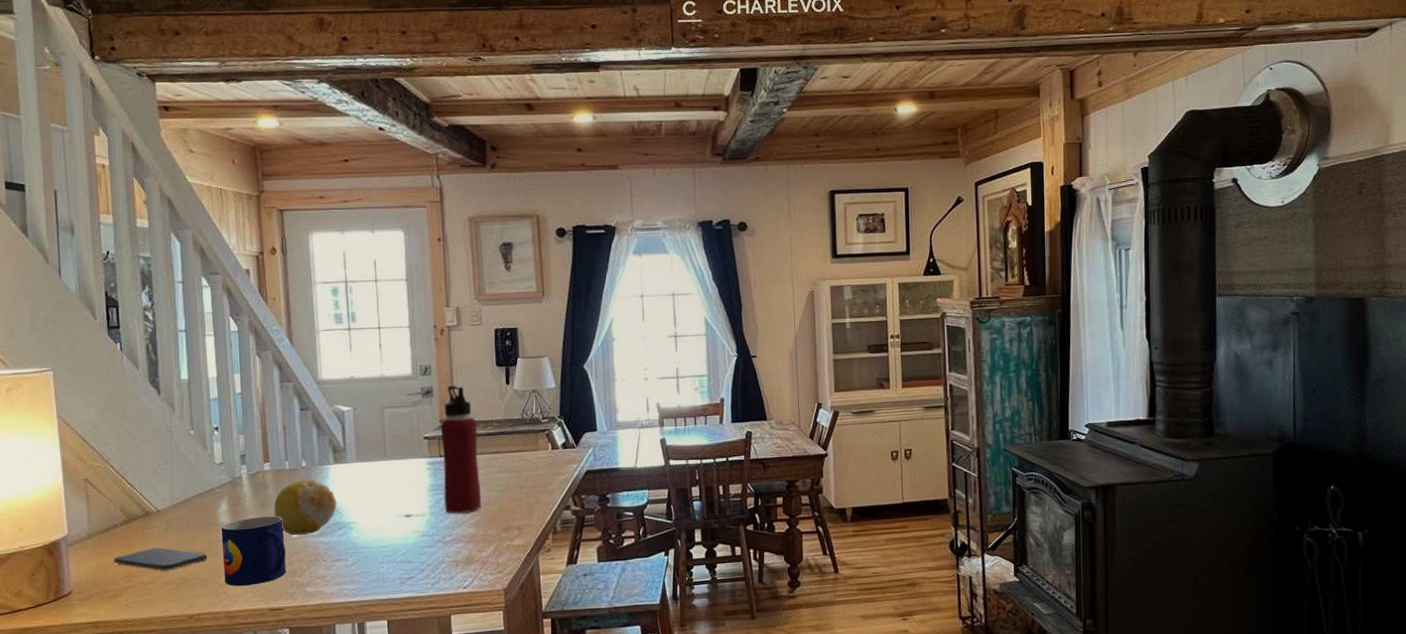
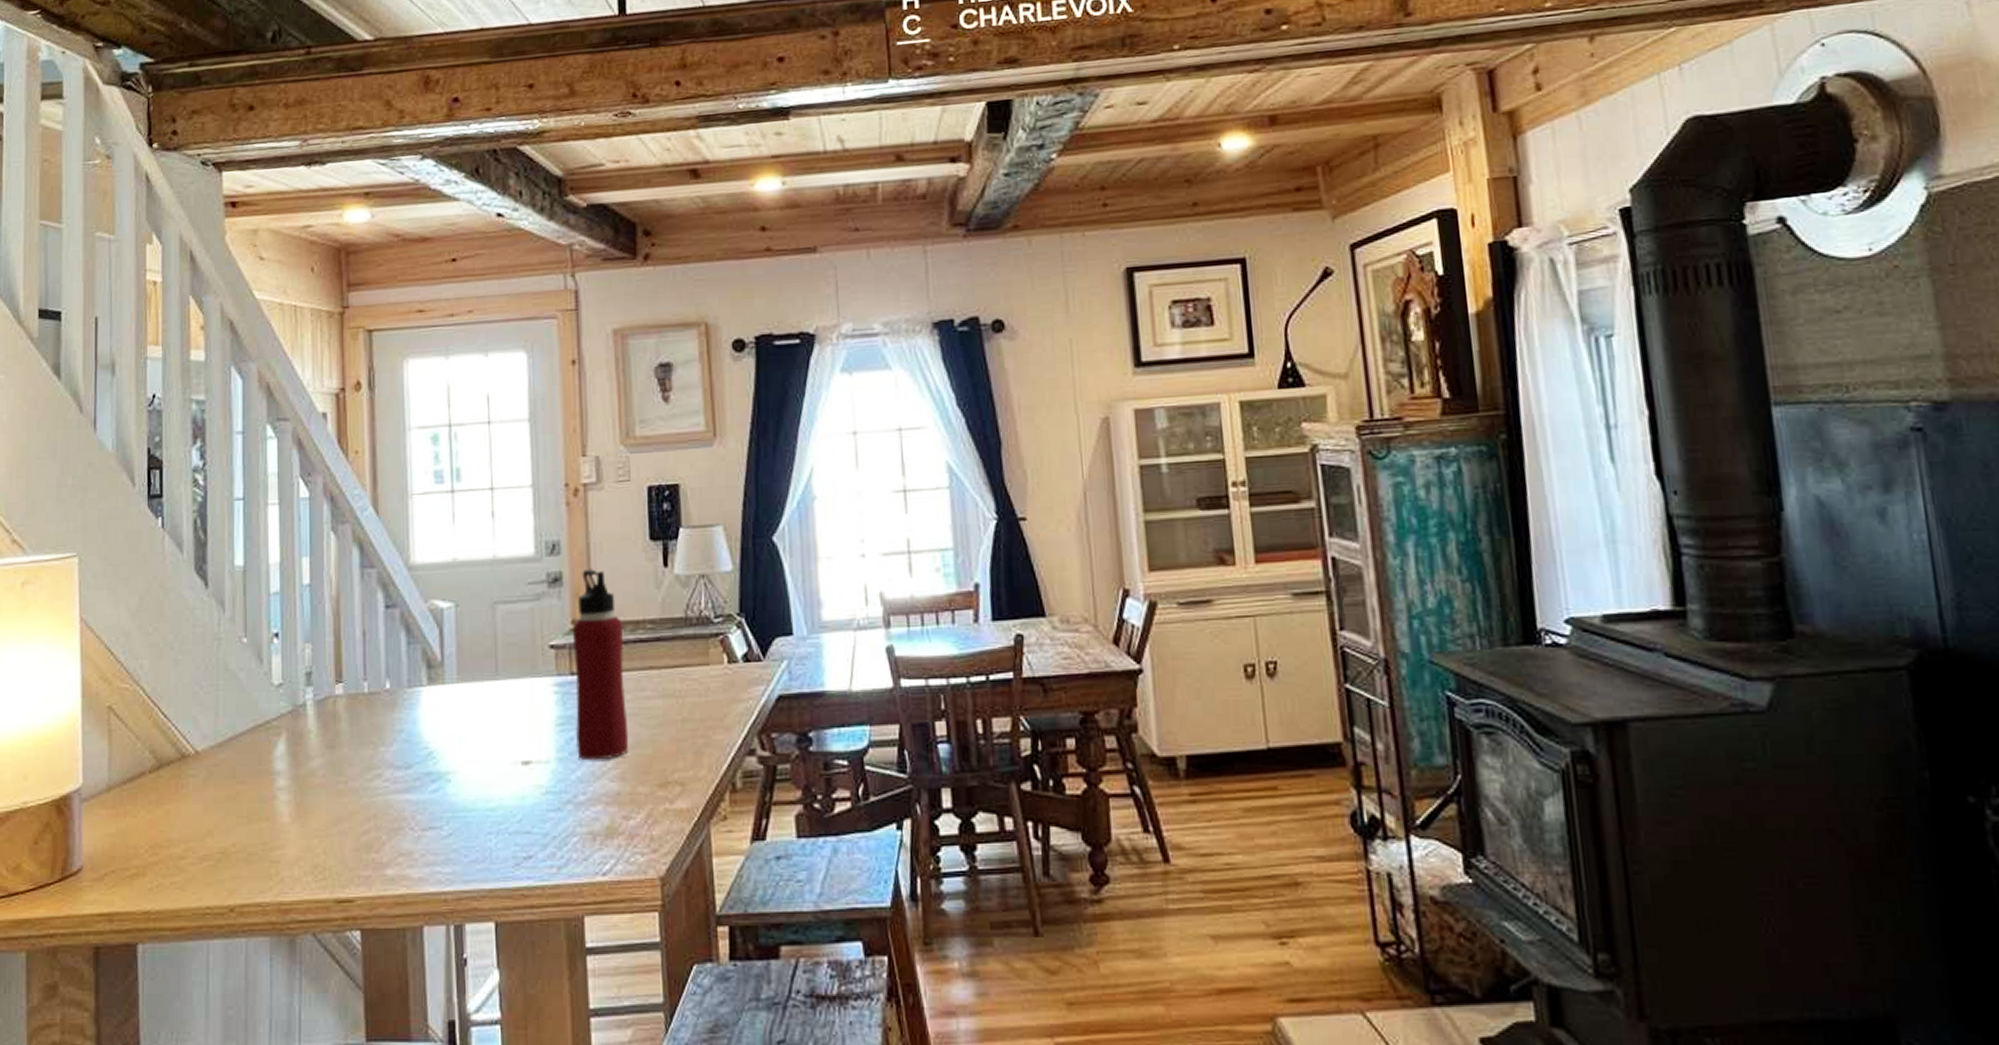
smartphone: present [113,548,207,570] -> none [137,806,257,839]
mug: present [221,516,287,587] -> none [276,761,360,865]
fruit: present [274,479,337,536] -> none [346,708,430,791]

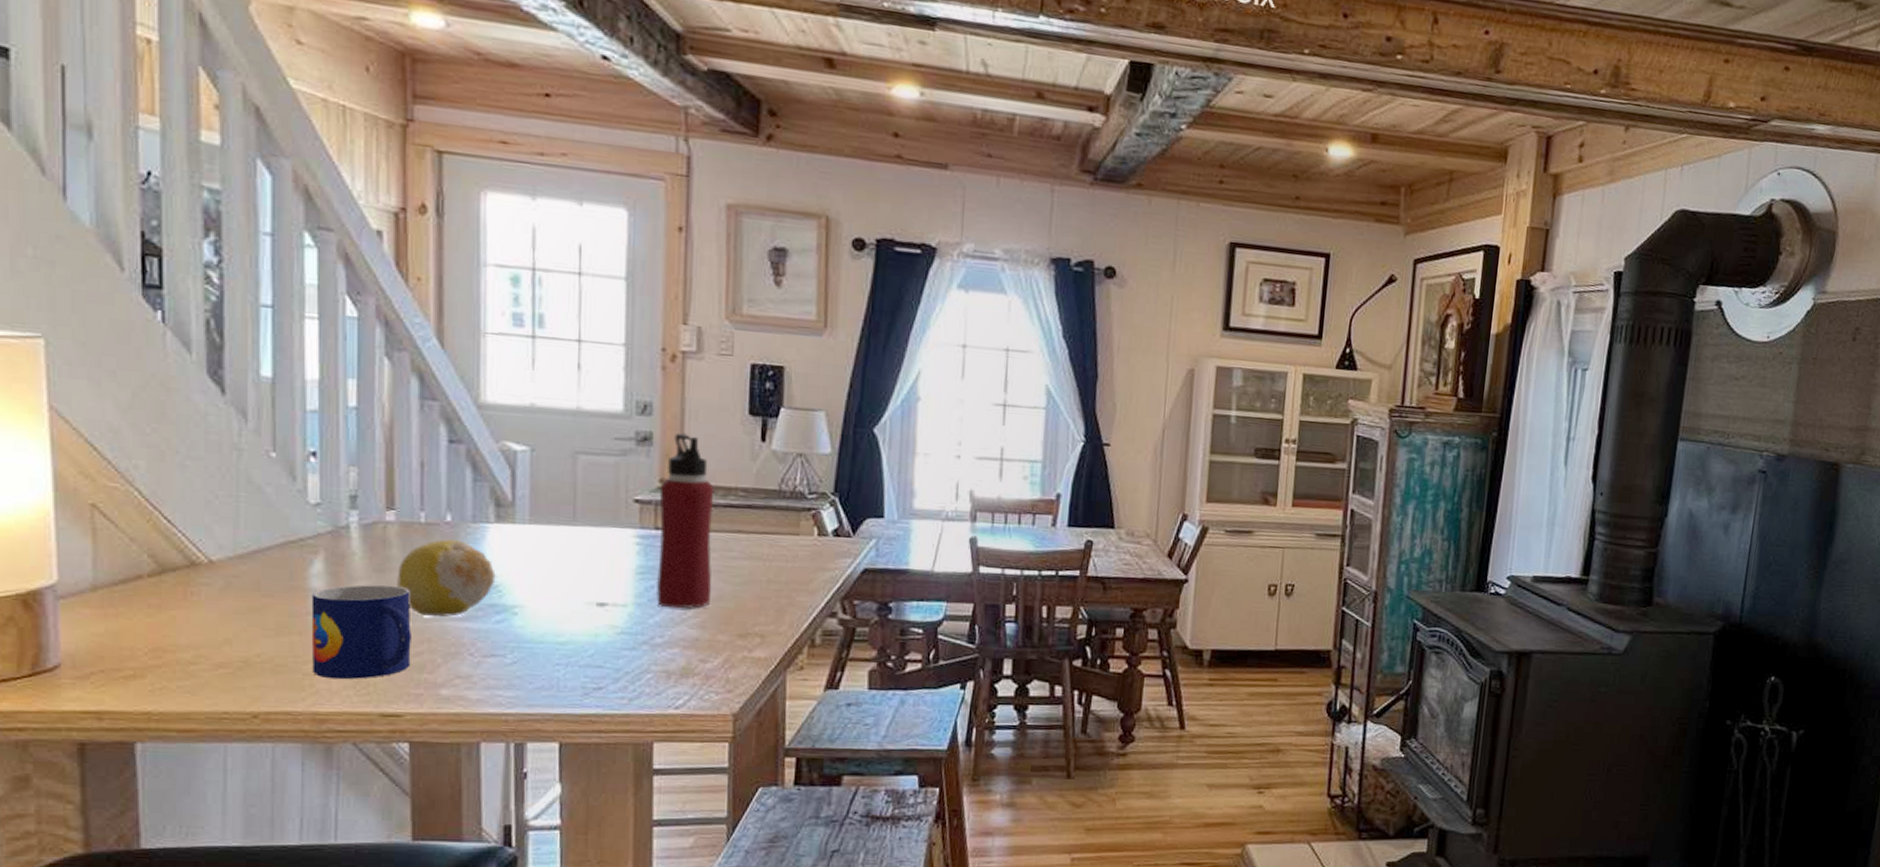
mug: none [276,761,360,865] -> present [311,584,411,680]
fruit: none [346,708,430,791] -> present [397,539,496,617]

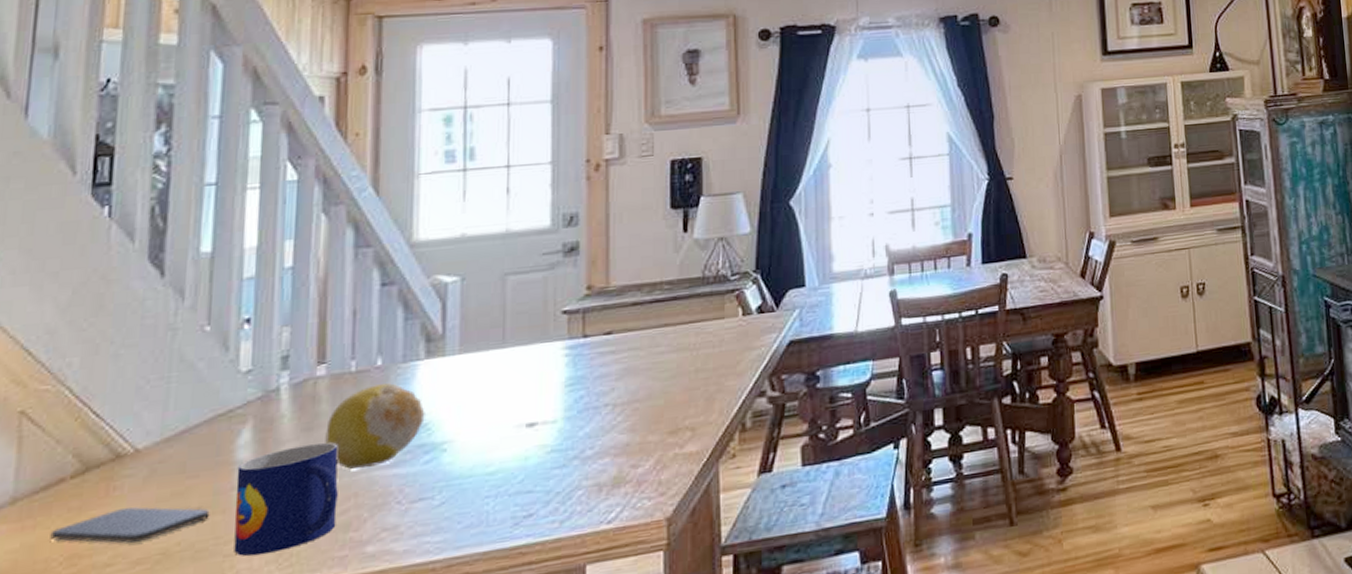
smartphone: none [133,613,287,647] -> present [50,506,210,543]
water bottle: present [656,433,715,609] -> none [585,237,641,417]

